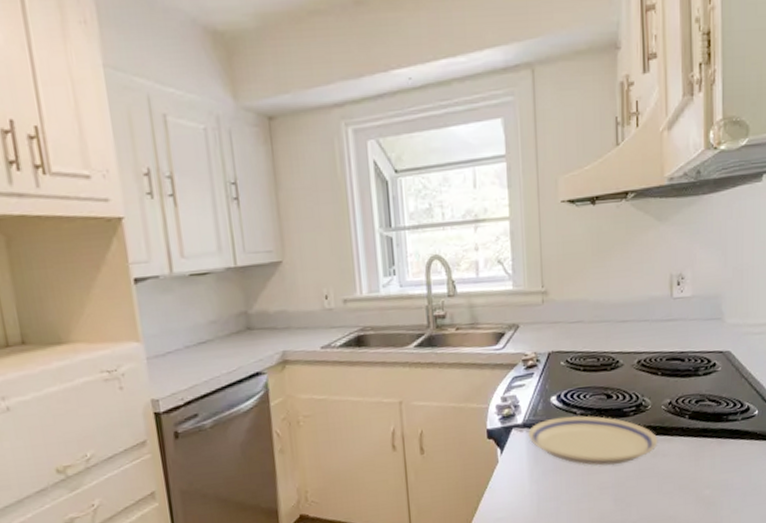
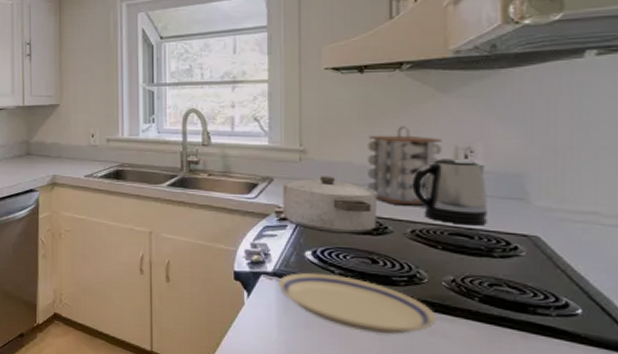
cooking pot: none [528,316,610,375] -> present [282,176,377,235]
spice rack: none [601,257,660,338] -> present [368,126,442,206]
kettle: none [637,286,694,350] -> present [411,159,487,226]

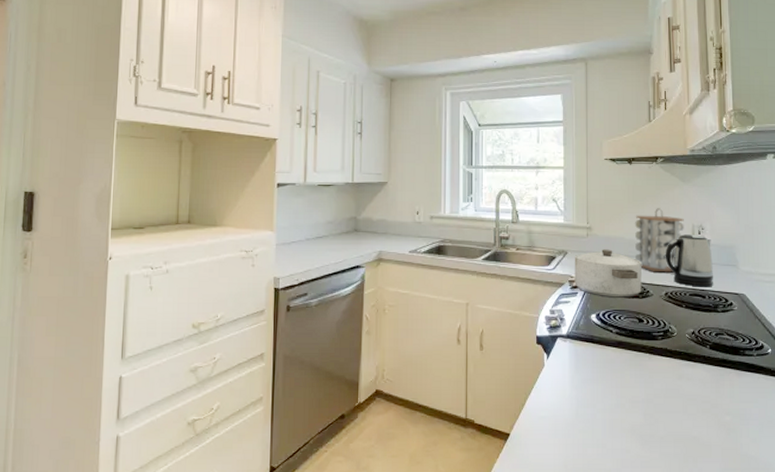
plate: present [278,272,437,334] -> none [571,333,683,382]

